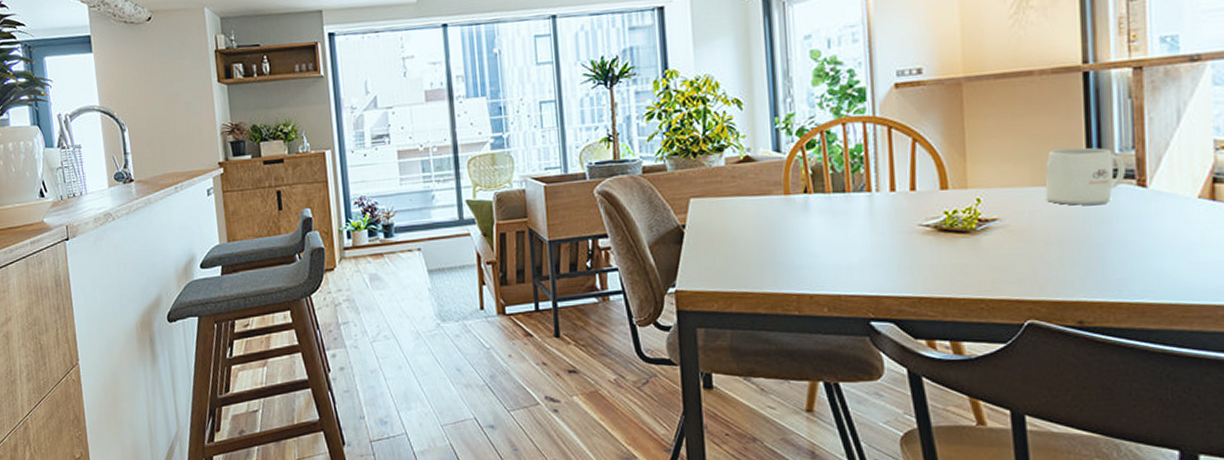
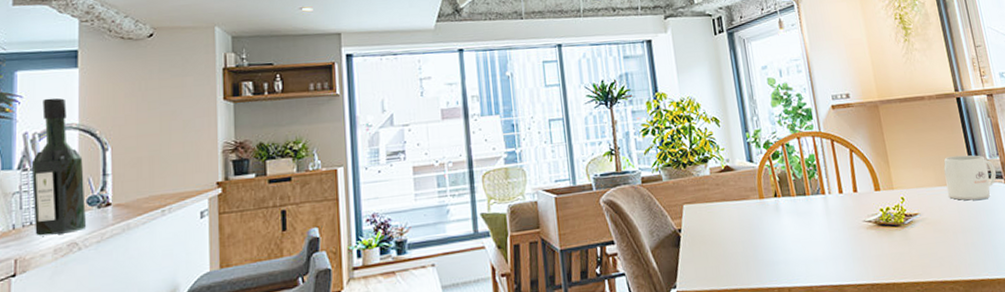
bottle: none [67,81,116,207] -> present [31,98,86,236]

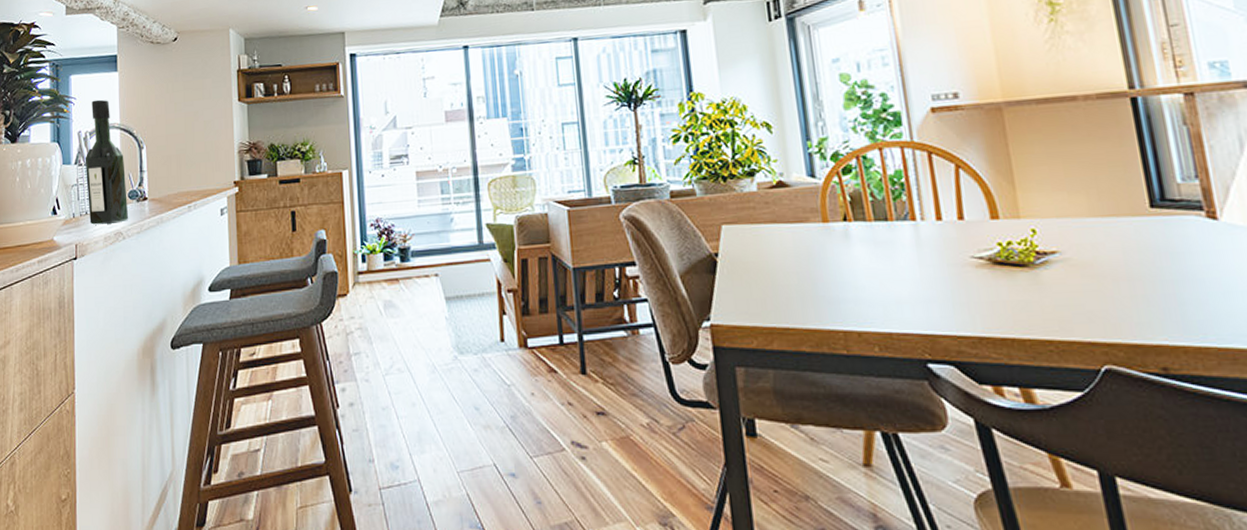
mug: present [943,155,997,201] -> none [1102,176,1192,238]

